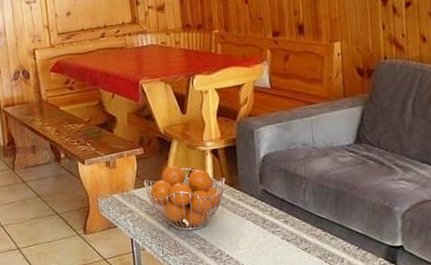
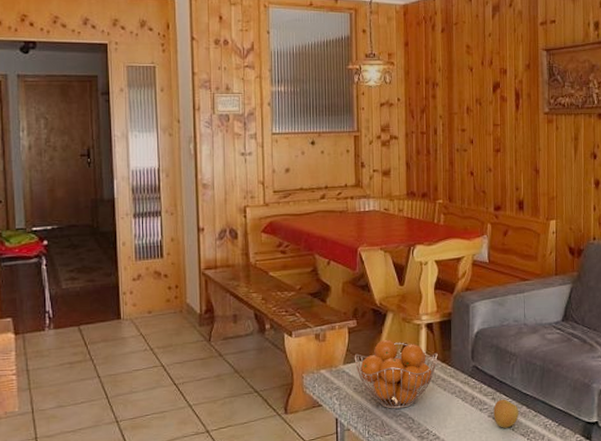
apple: none [286,222,314,251] -> present [493,399,519,428]

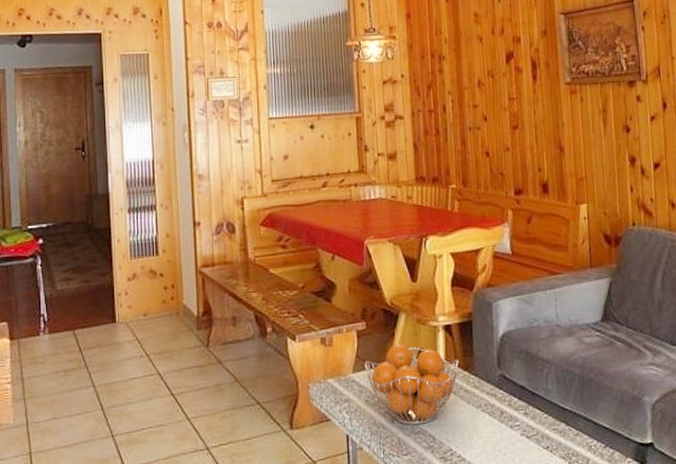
apple: present [493,399,519,428] -> none [526,414,557,449]

